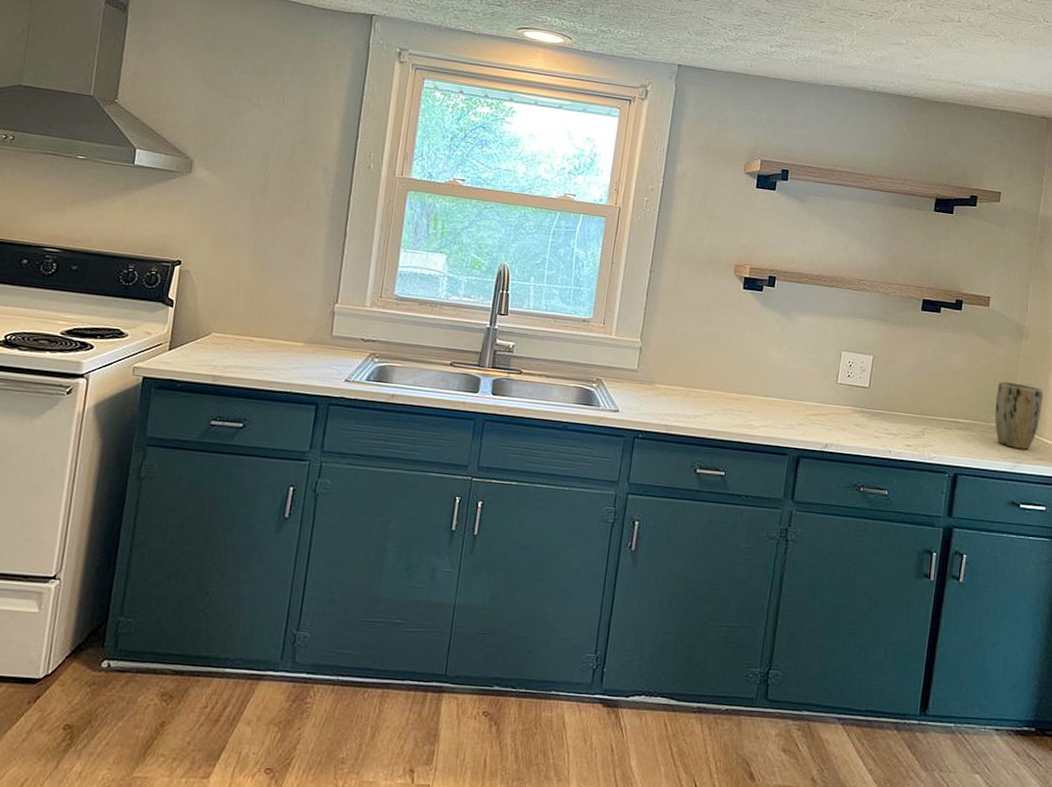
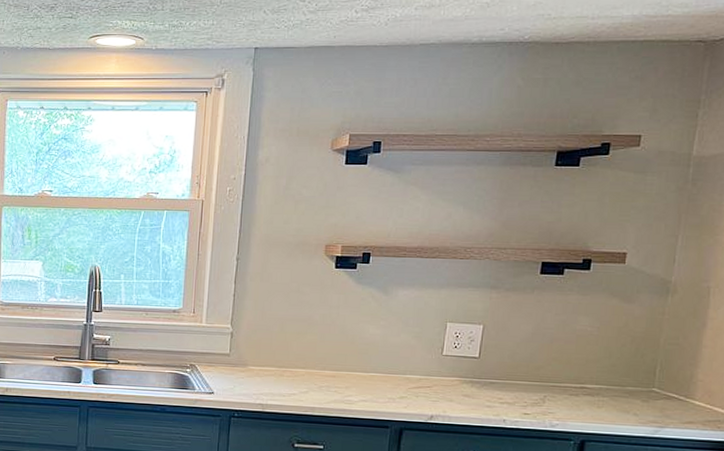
plant pot: present [995,381,1044,450] -> none [631,343,695,413]

